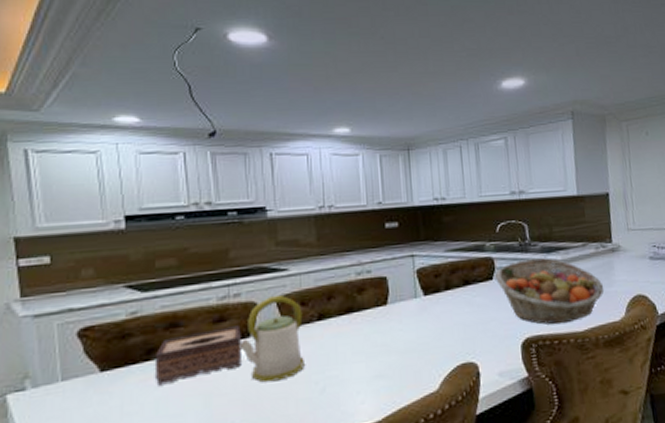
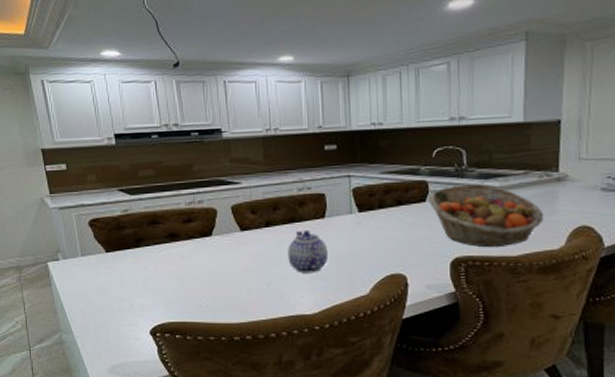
tissue box: present [154,326,241,386] -> none [142,226,206,267]
kettle: present [239,296,305,383] -> none [203,204,255,273]
teapot: none [344,320,392,374] -> present [287,229,329,273]

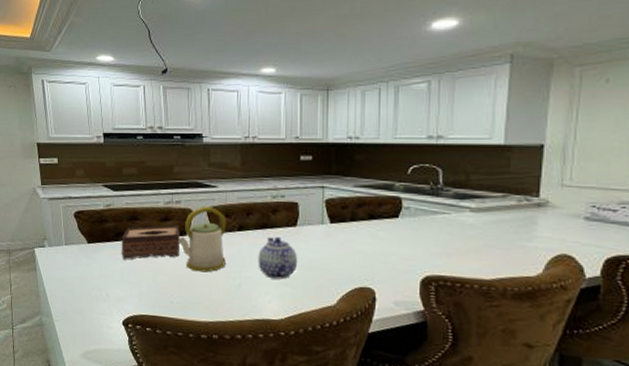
tissue box: none [142,226,206,267] -> present [121,225,180,260]
kettle: none [203,204,255,273] -> present [178,207,226,273]
fruit basket: present [429,184,544,248] -> none [402,203,522,270]

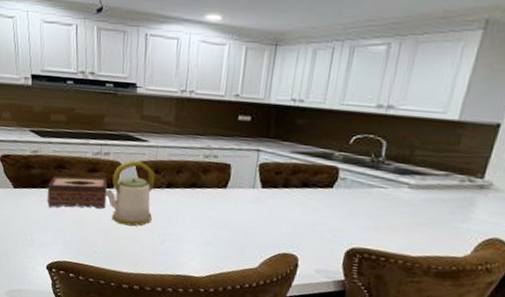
teapot: present [258,236,298,280] -> none [184,196,225,240]

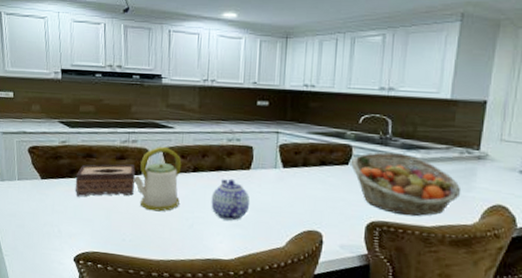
teapot: none [184,196,225,240] -> present [211,178,250,221]
fruit basket: none [336,175,456,246] -> present [351,152,462,217]

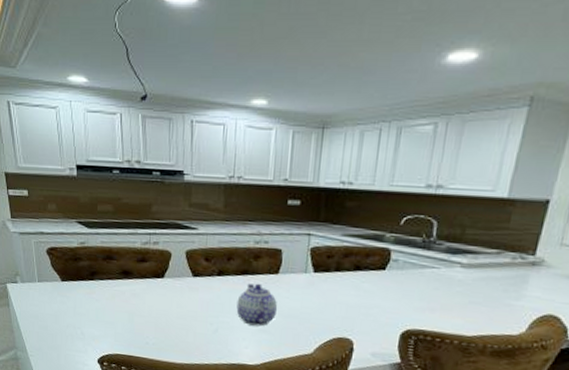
tissue box: present [75,164,135,197] -> none [96,266,157,300]
kettle: present [133,147,182,212] -> none [155,249,206,316]
fruit basket: present [351,152,462,217] -> none [388,256,510,326]

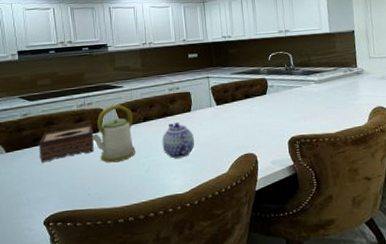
tissue box: none [96,266,157,300] -> present [39,124,94,163]
kettle: none [155,249,206,316] -> present [92,104,135,163]

